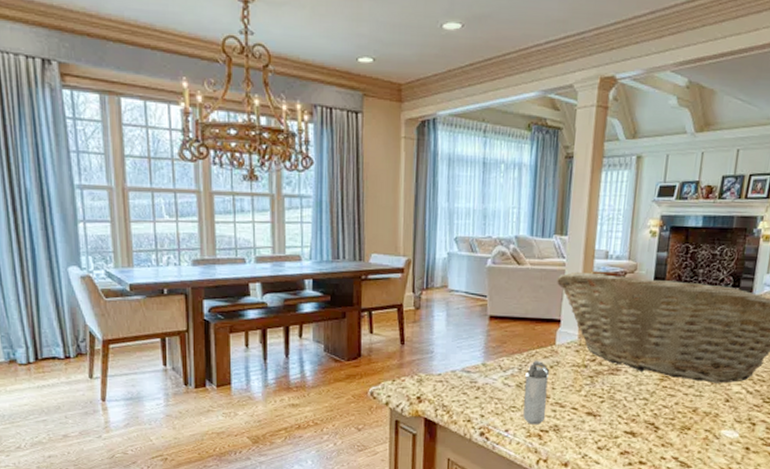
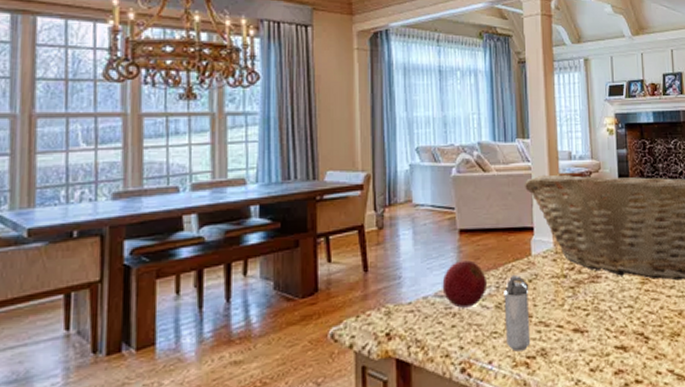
apple: none [469,343,512,383] -> present [442,260,488,308]

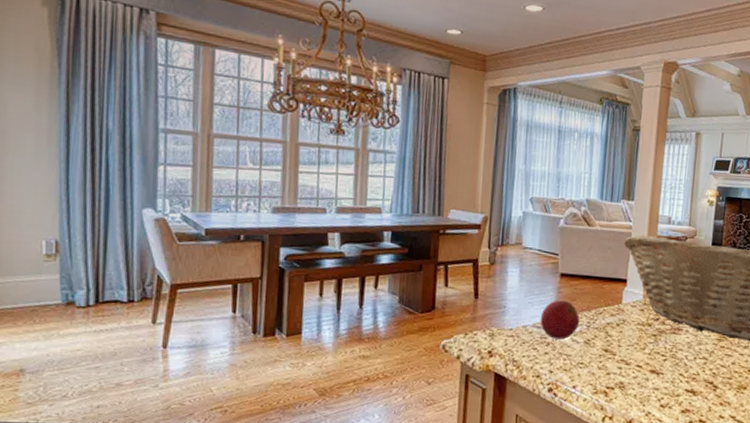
shaker: present [504,274,531,352] -> none [590,317,617,382]

